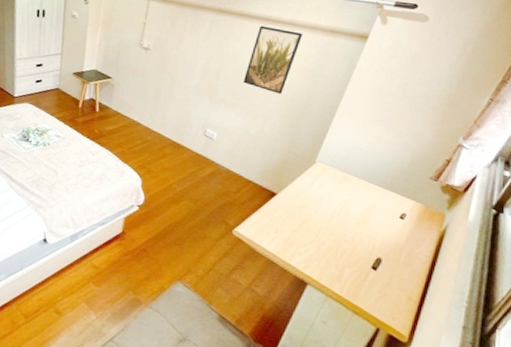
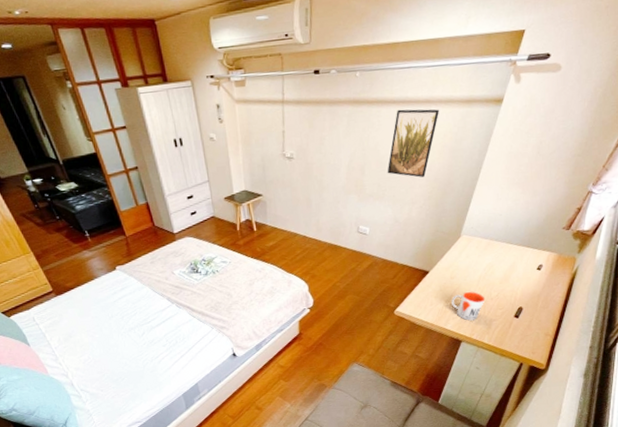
mug: none [299,226,339,262] -> present [451,292,485,321]

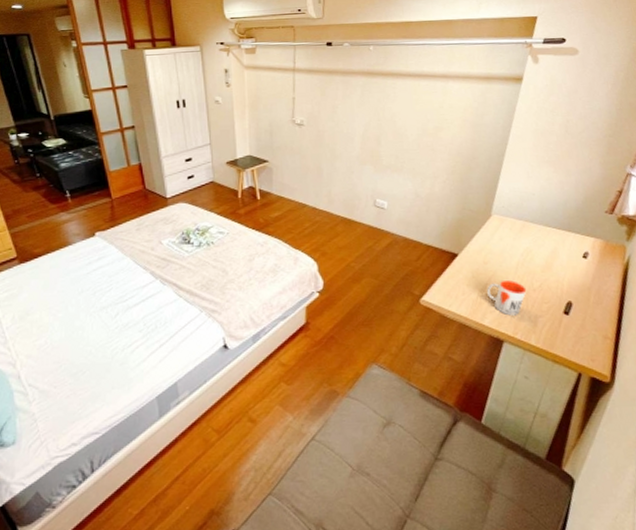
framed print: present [387,109,440,178] -> none [405,82,458,151]

